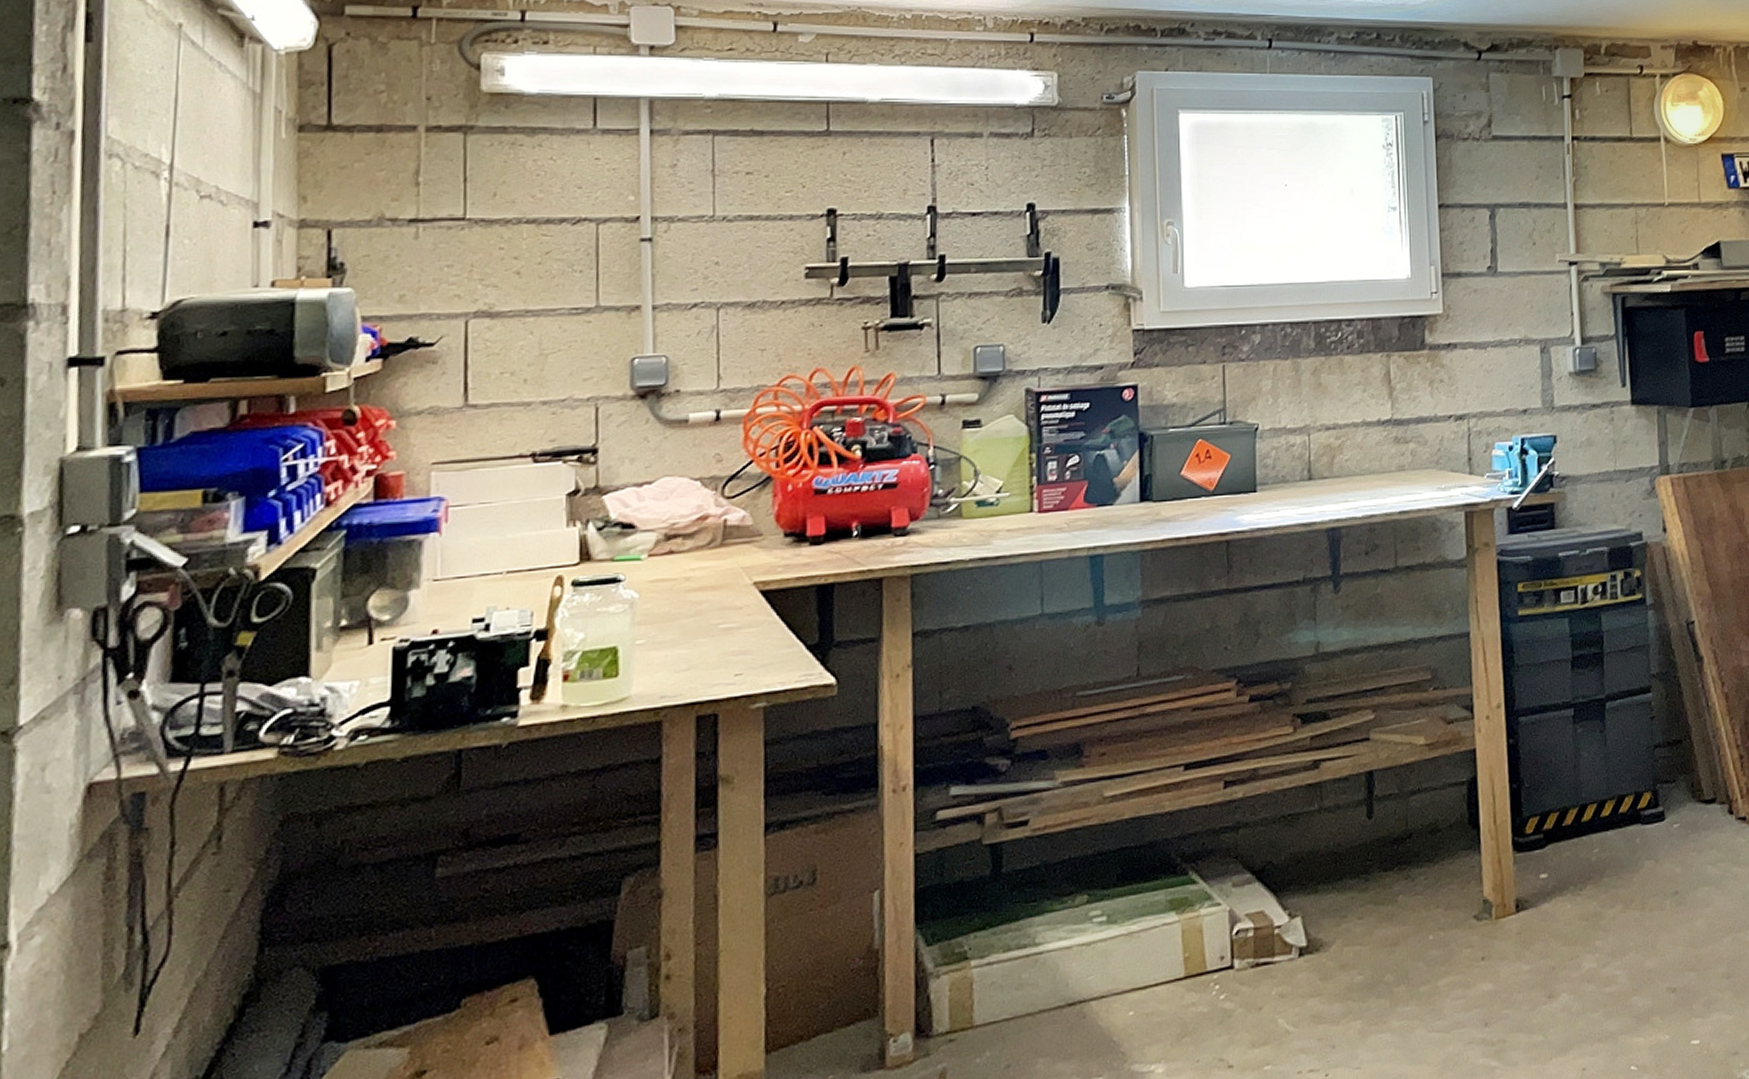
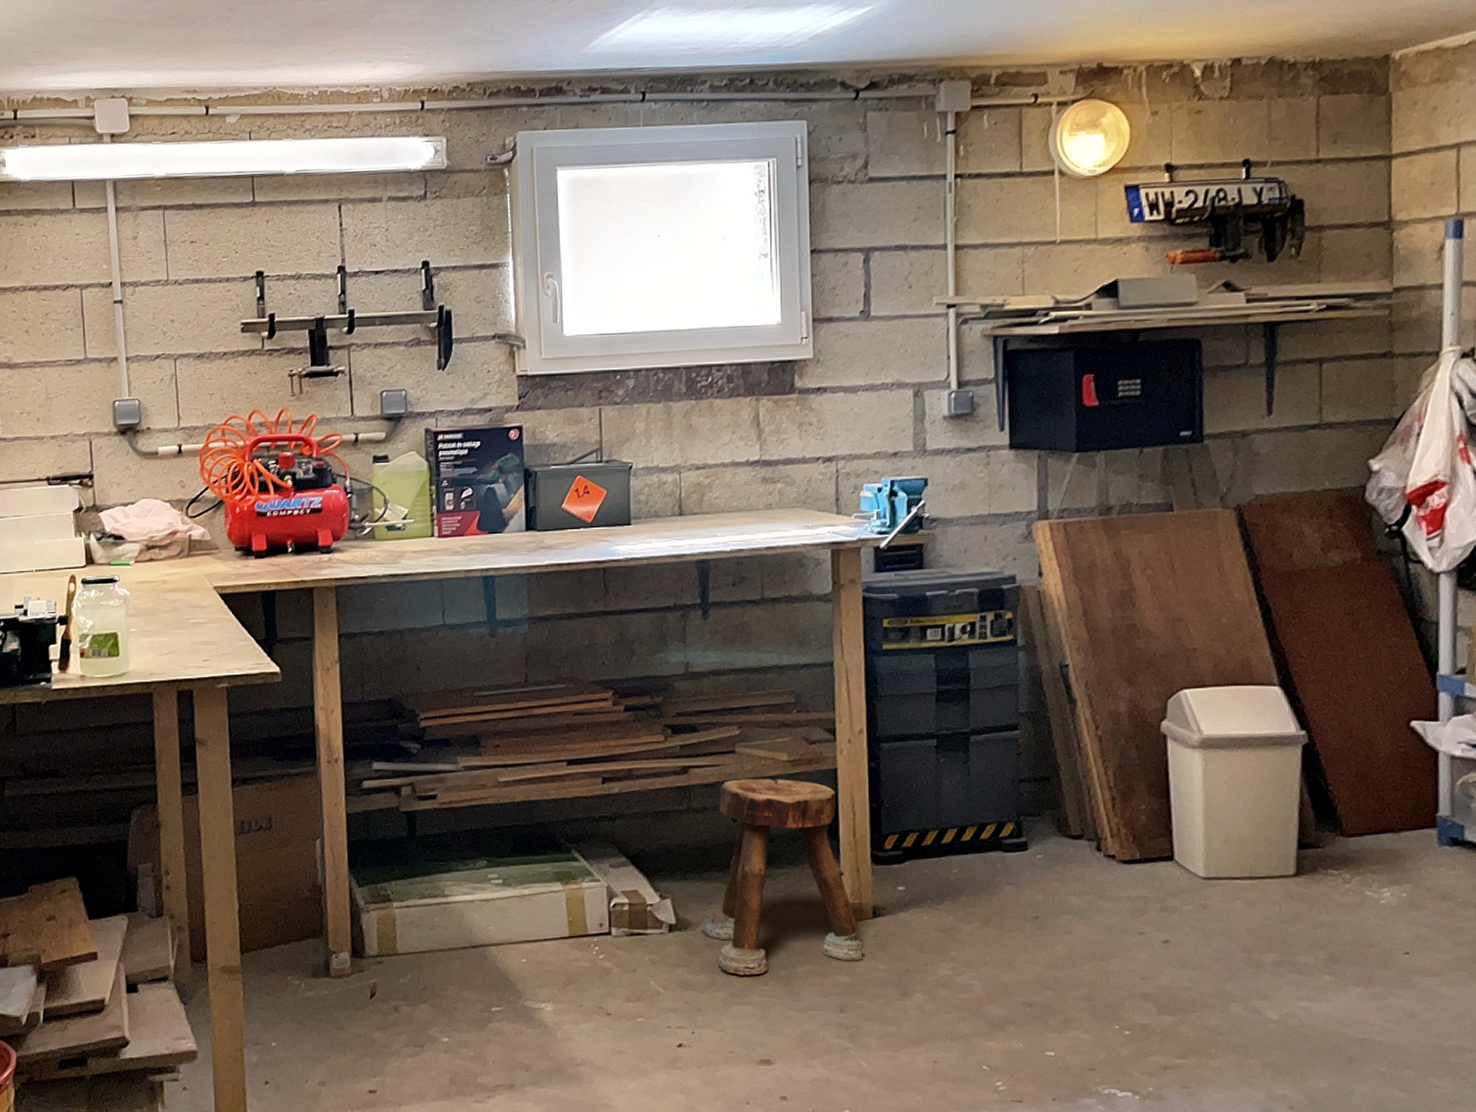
stool: none [1336,765,1507,999] -> present [702,779,863,976]

